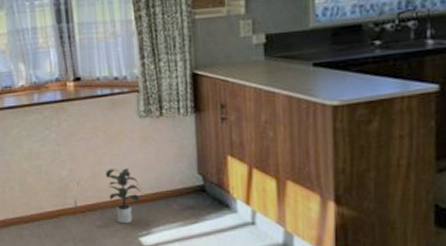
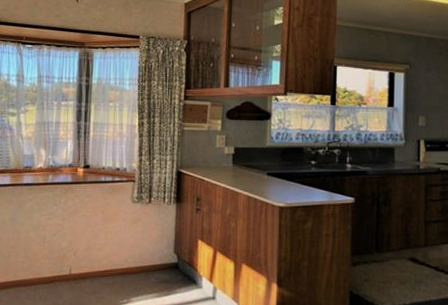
potted plant: present [106,168,142,224] -> none [99,243,127,292]

